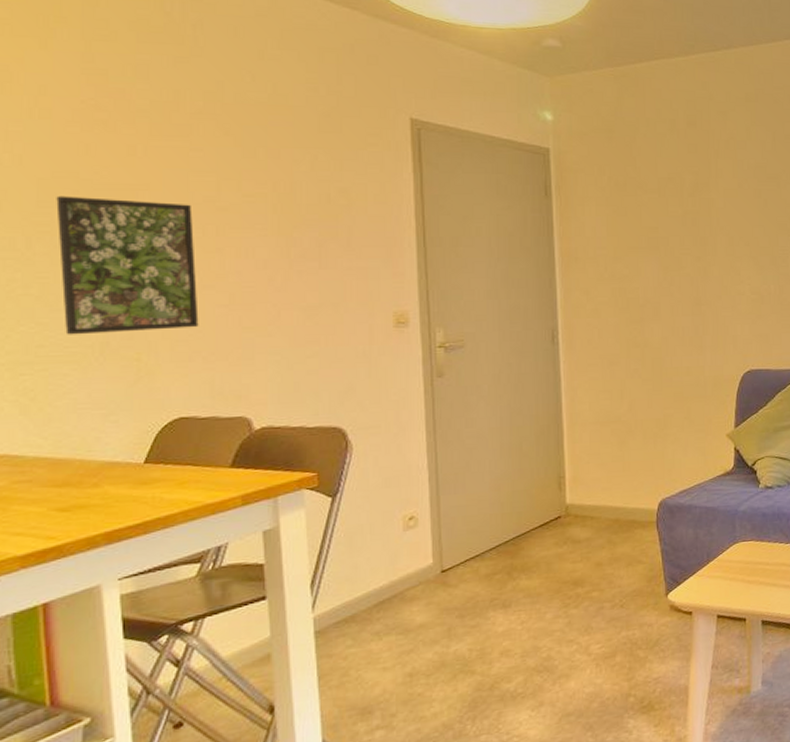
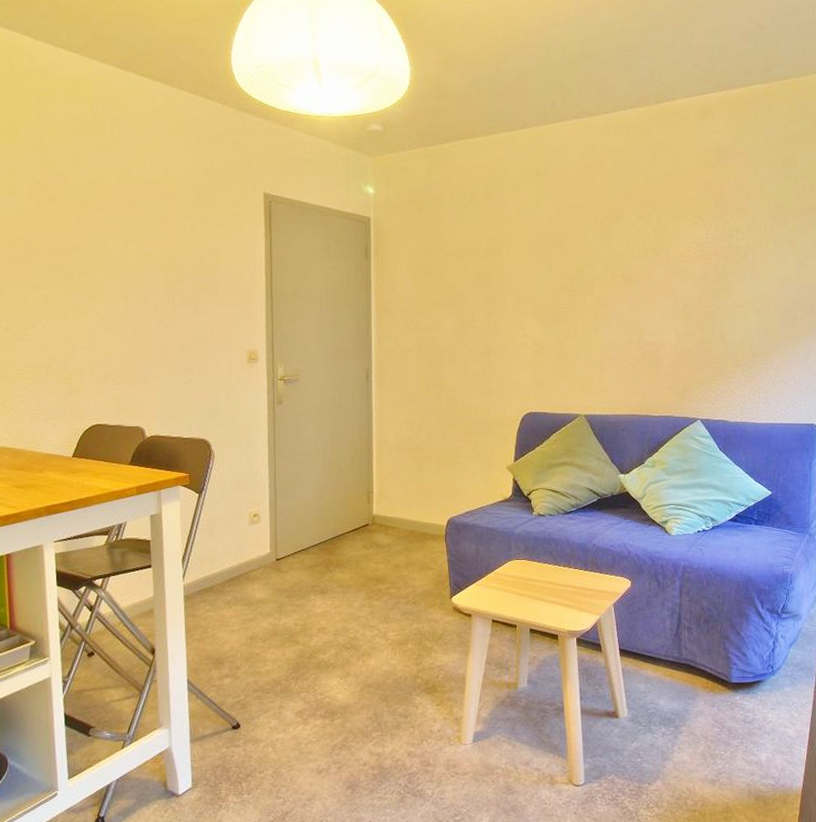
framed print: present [56,195,199,335] -> none [19,253,111,358]

